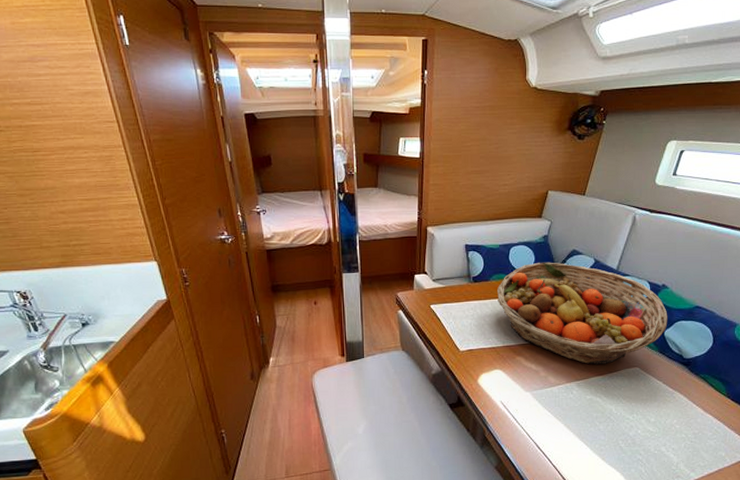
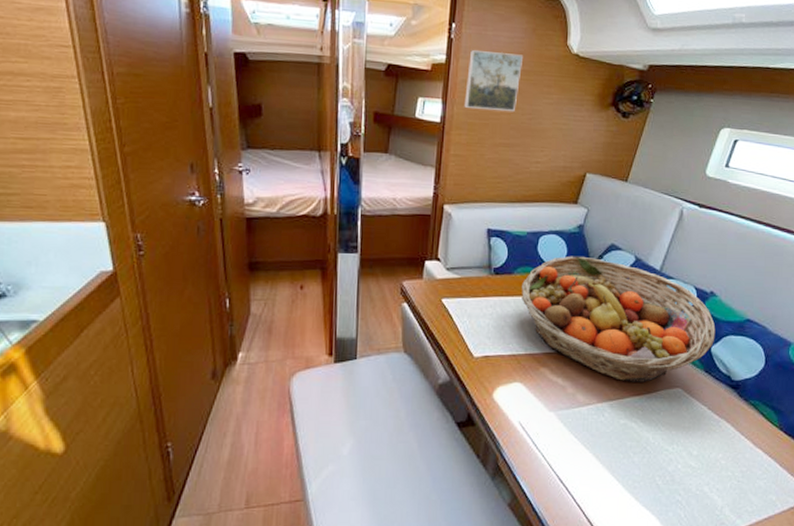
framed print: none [439,92,488,143] -> present [464,50,524,111]

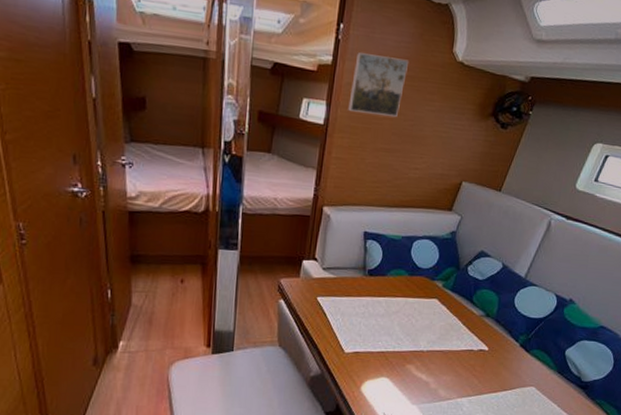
fruit basket: present [521,256,716,382] -> none [393,260,572,381]

